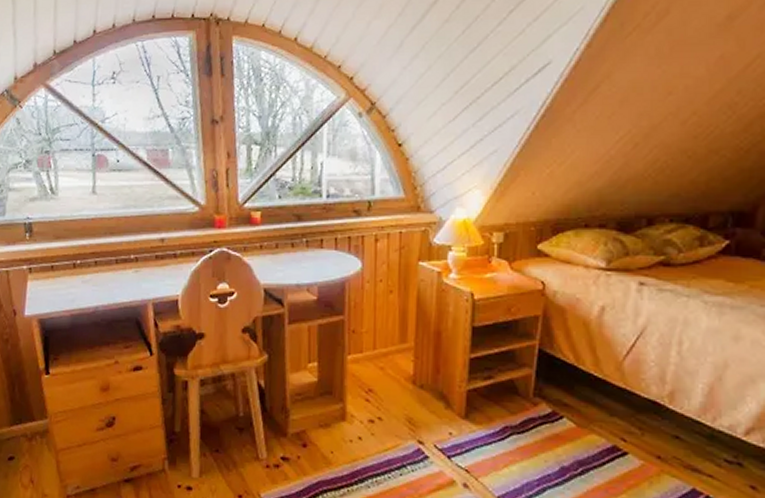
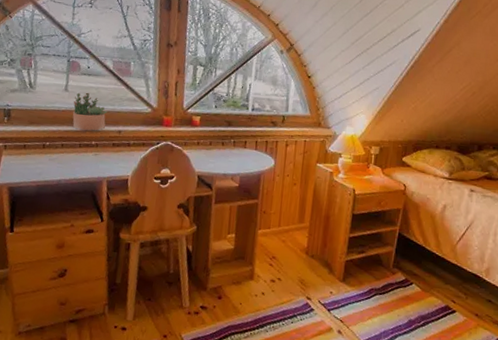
succulent plant: none [103,193,145,242] -> present [72,92,107,131]

